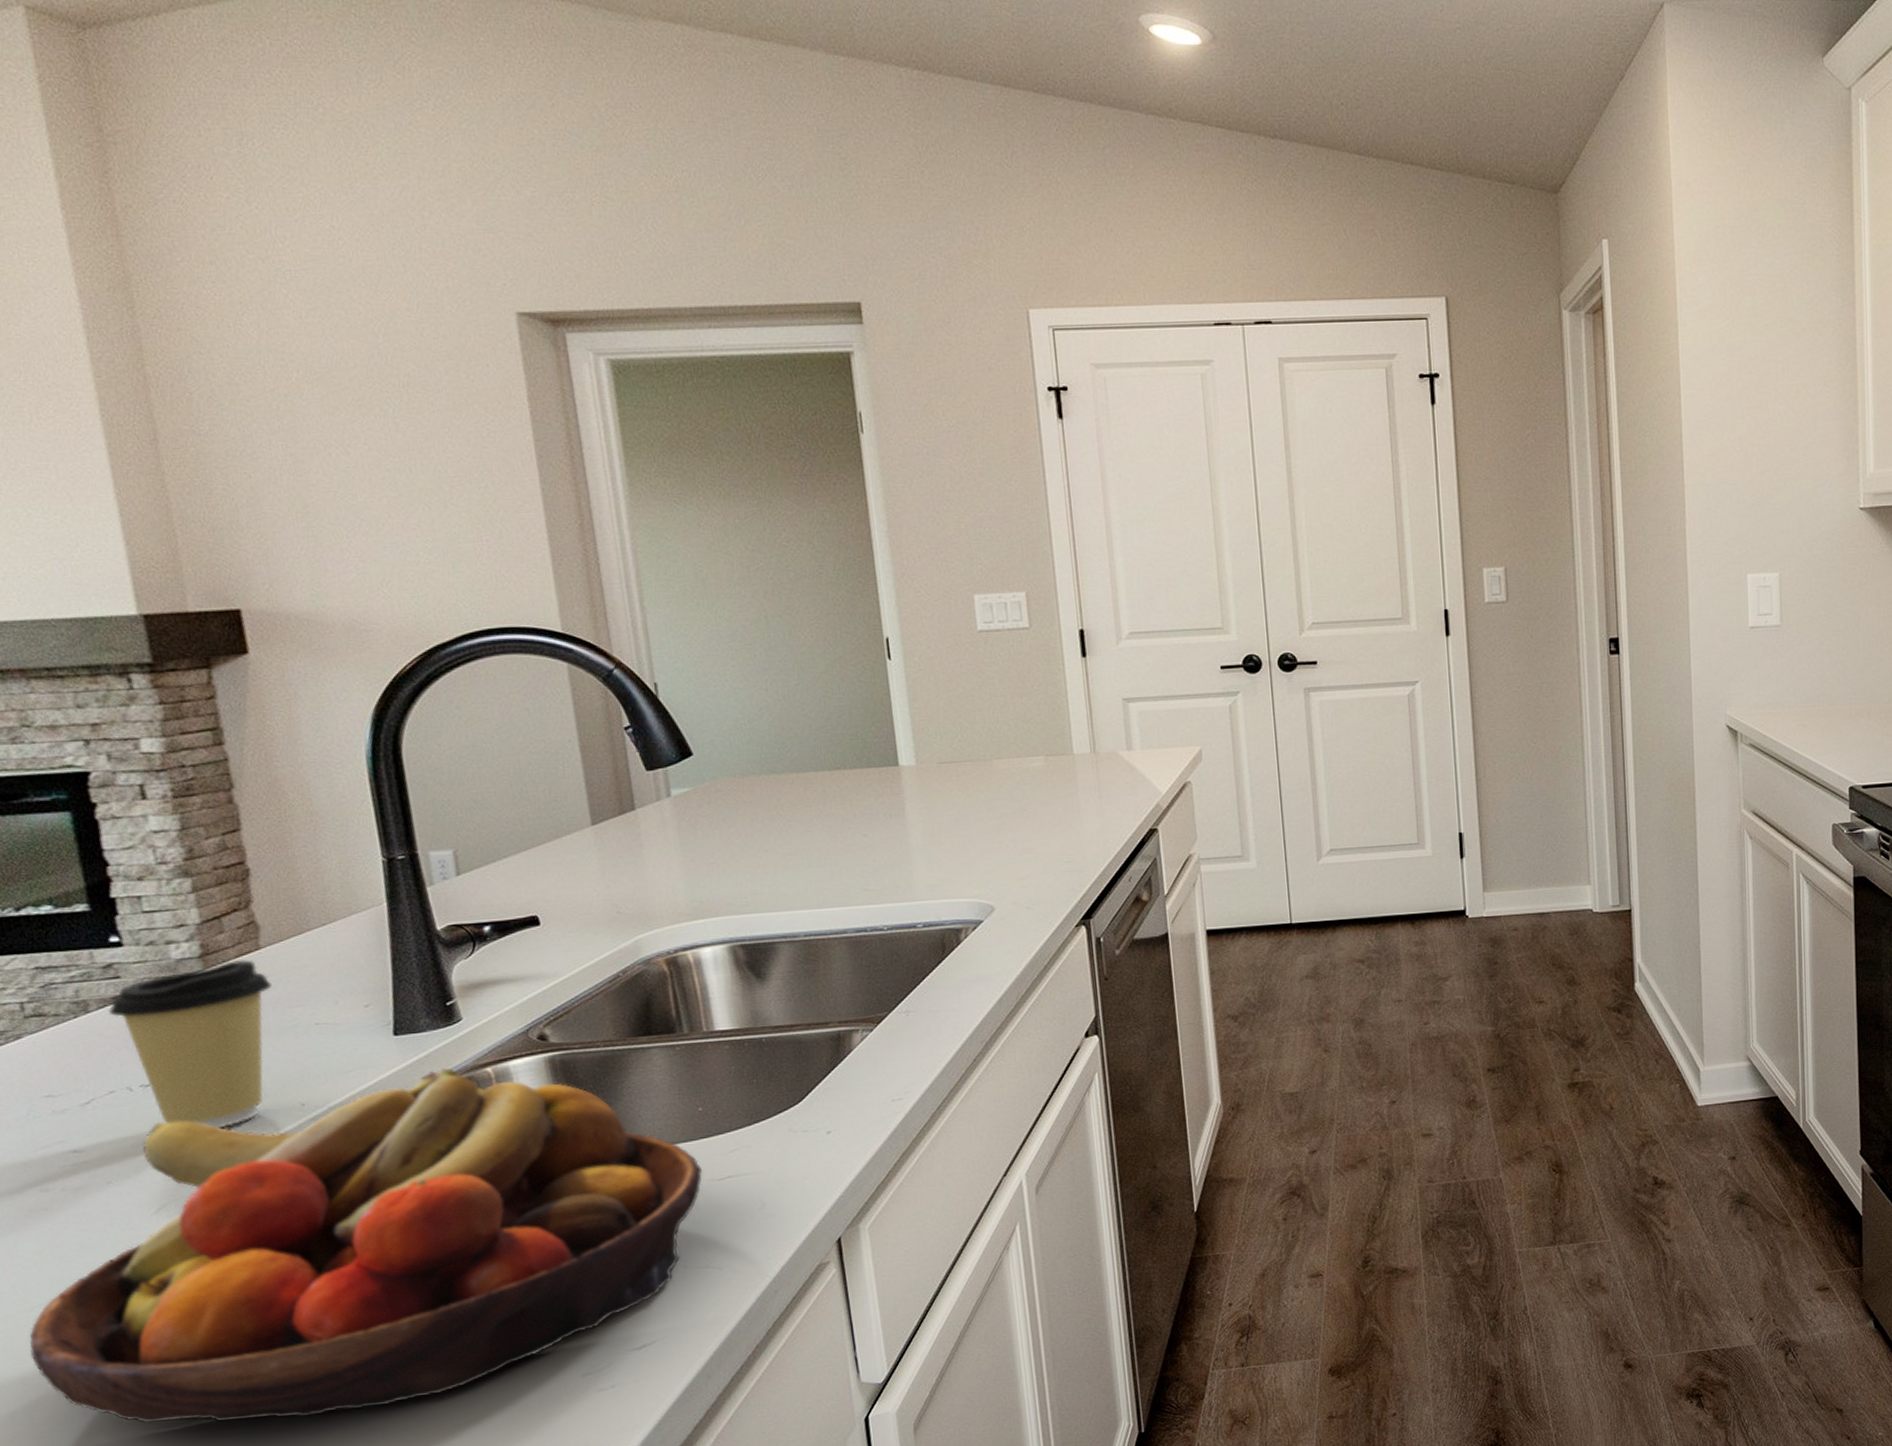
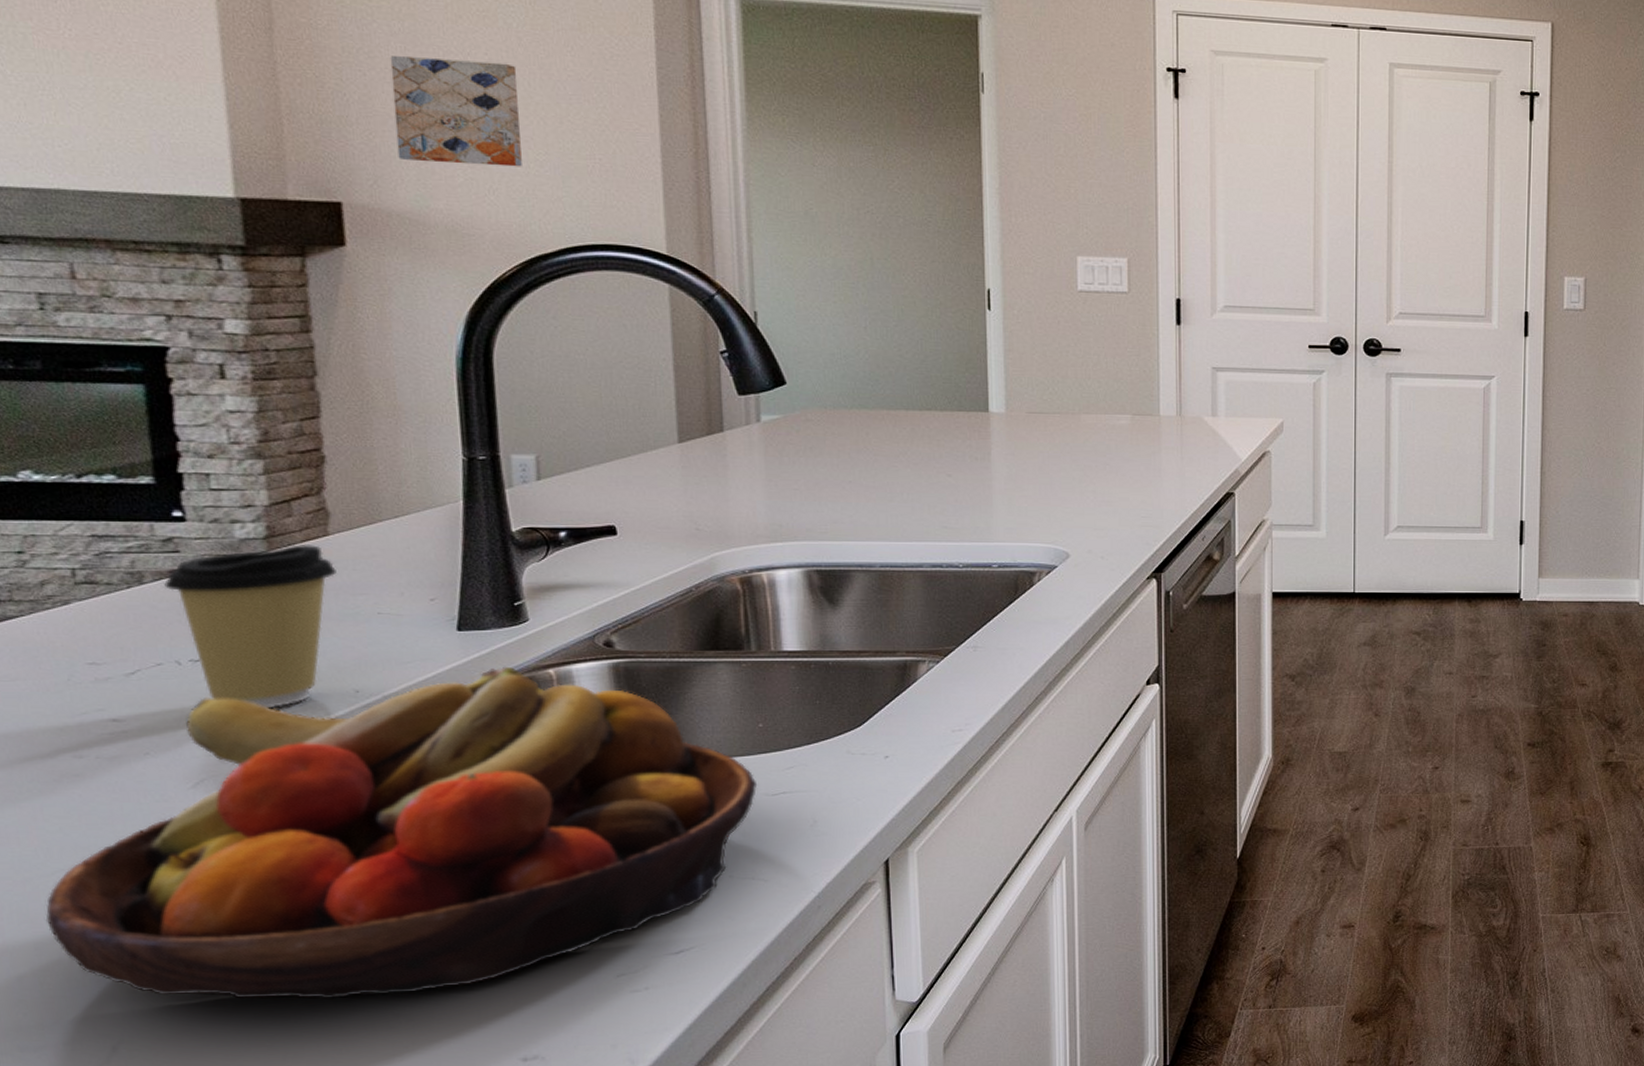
wall art: none [273,451,412,560] -> present [390,56,522,167]

